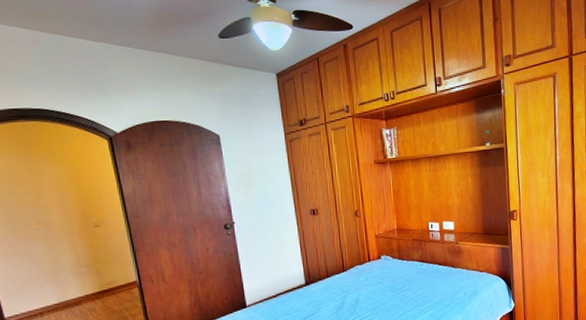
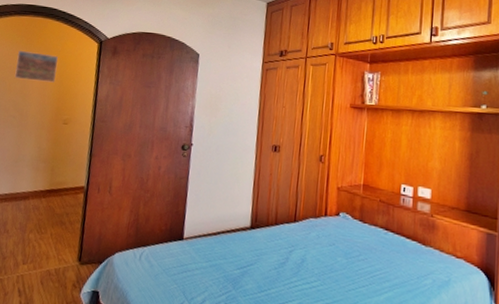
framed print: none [18,159,72,190] -> present [14,51,58,83]

